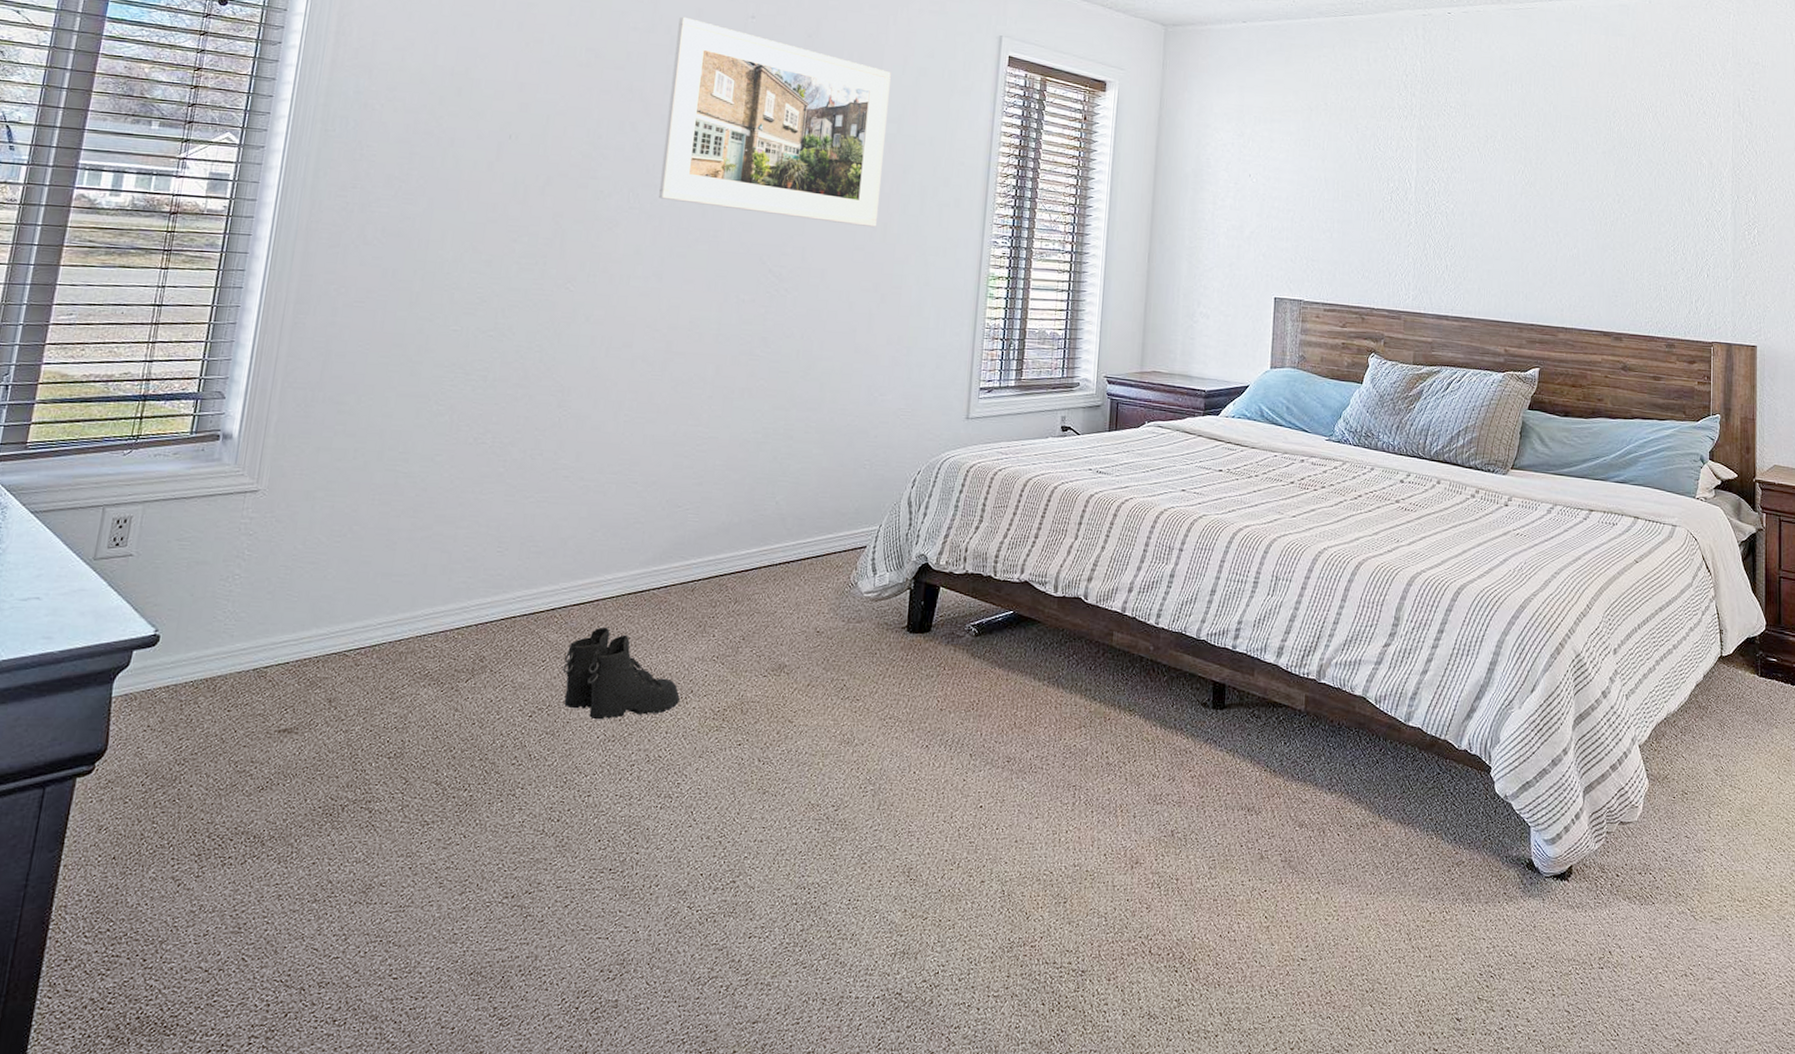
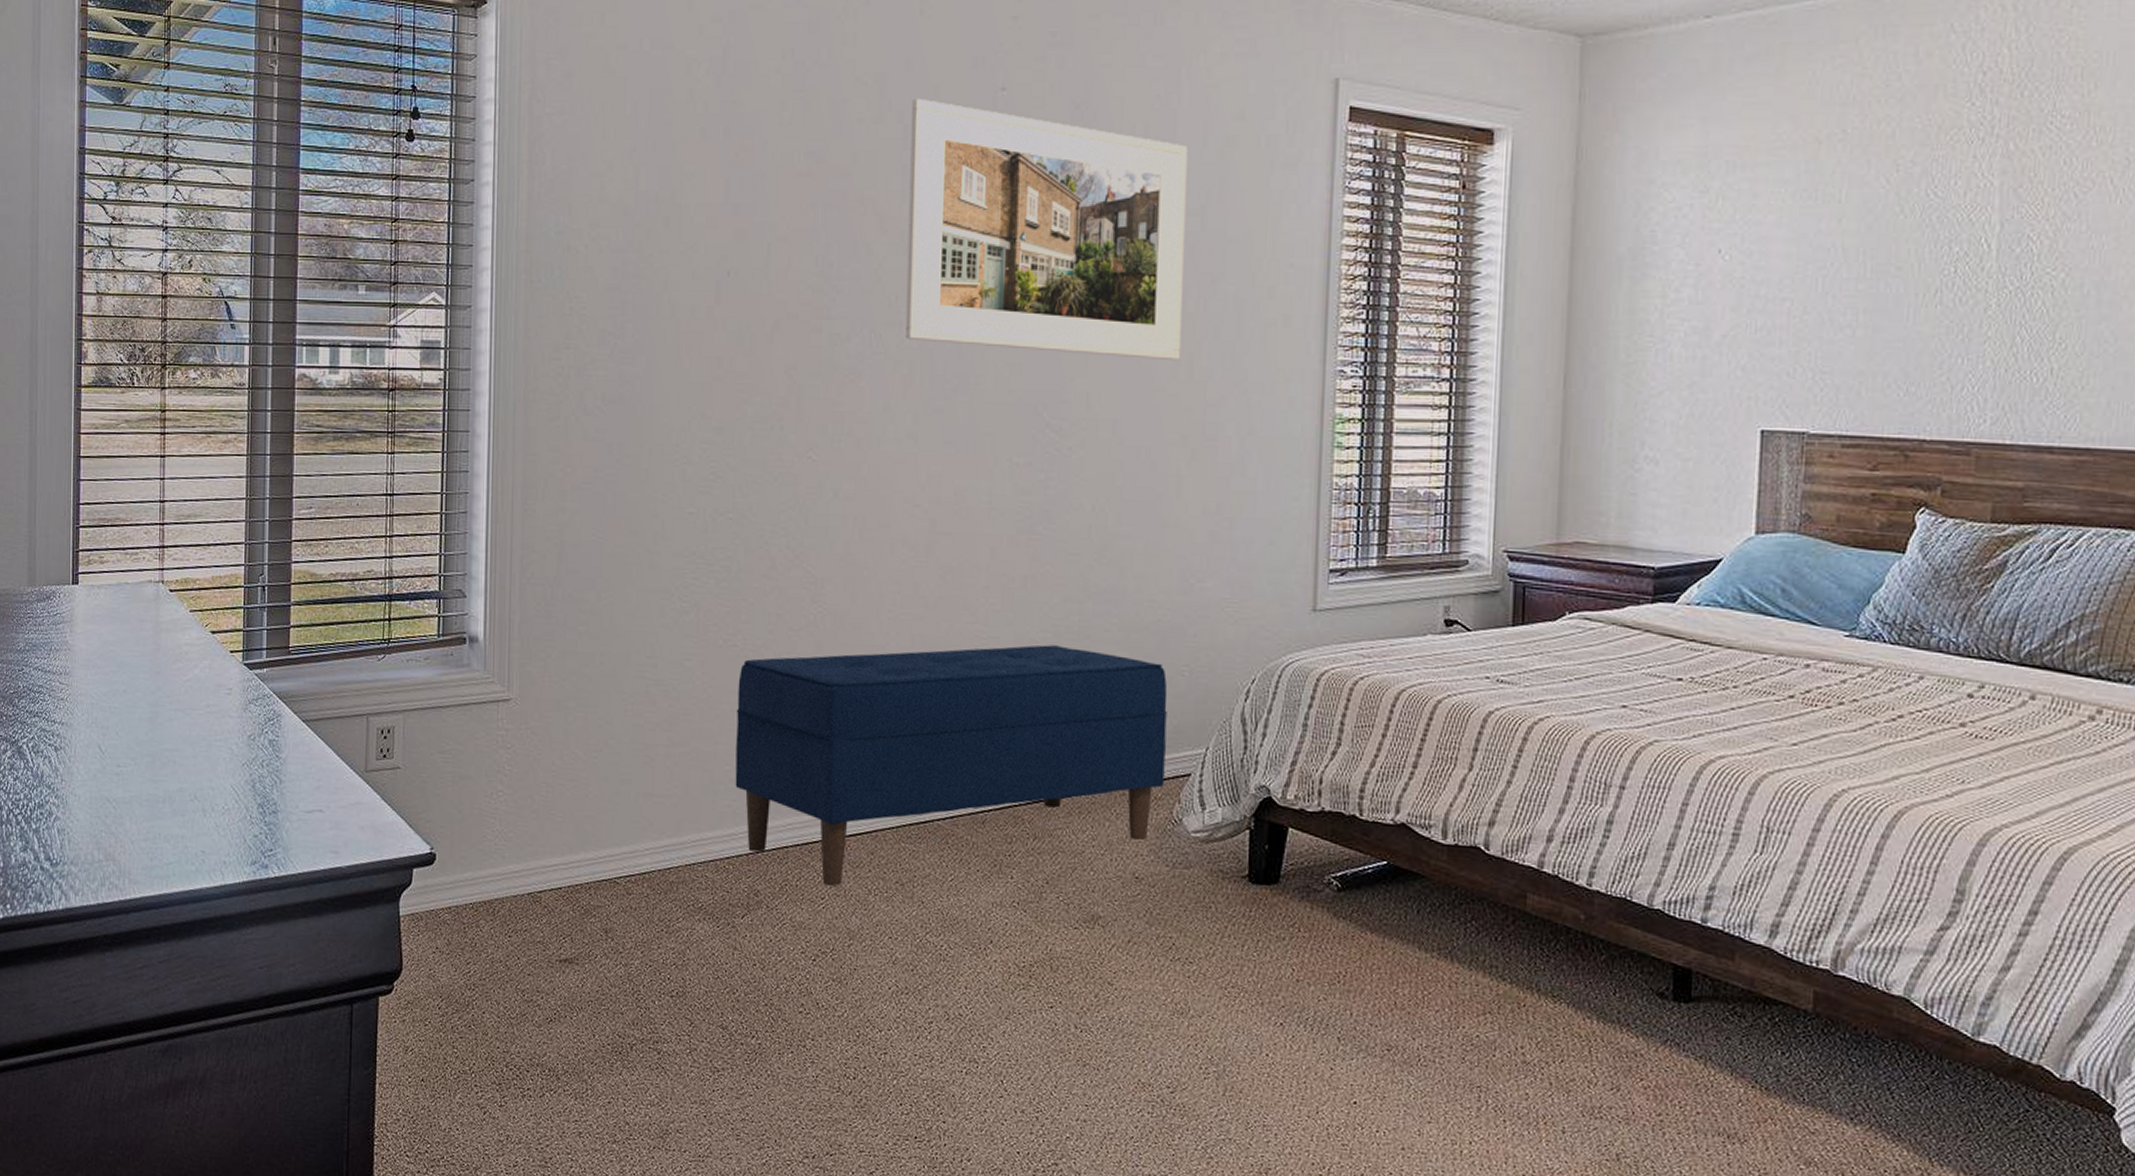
bench: none [471,443,852,650] -> present [735,645,1168,887]
boots: present [562,628,680,720] -> none [844,863,978,969]

